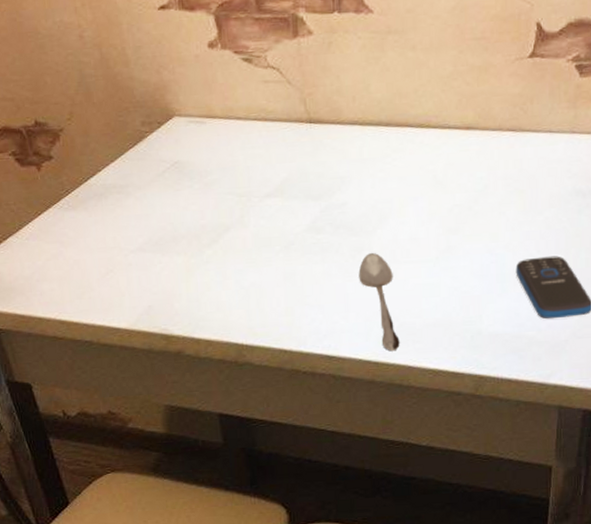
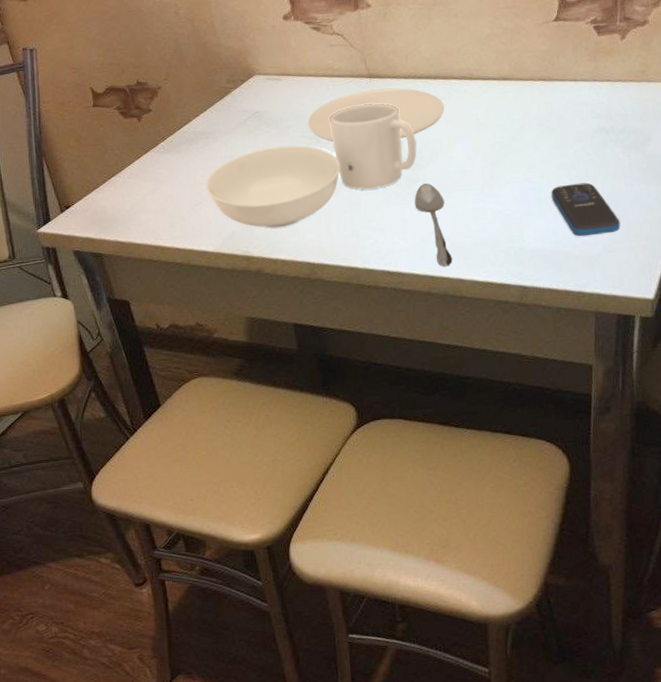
bowl: none [117,203,274,302] -> present [206,145,341,228]
plate: none [236,136,397,201] -> present [307,88,445,142]
mug: none [262,154,363,258] -> present [330,103,417,189]

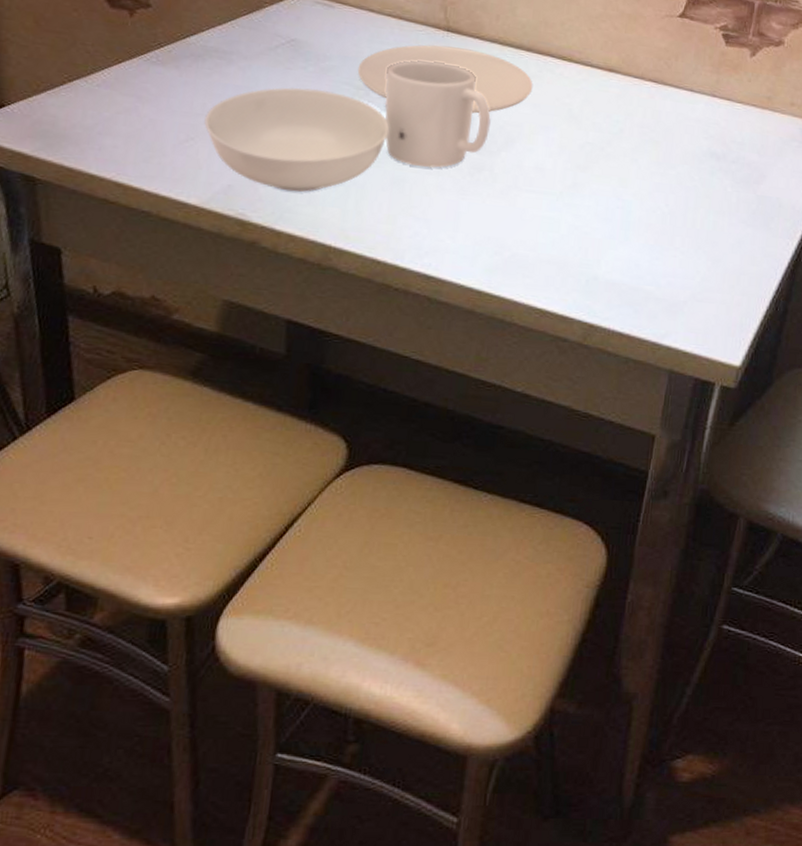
spoon: present [414,183,452,267] -> none [474,173,512,283]
mobile phone: present [551,182,621,237] -> none [641,210,716,279]

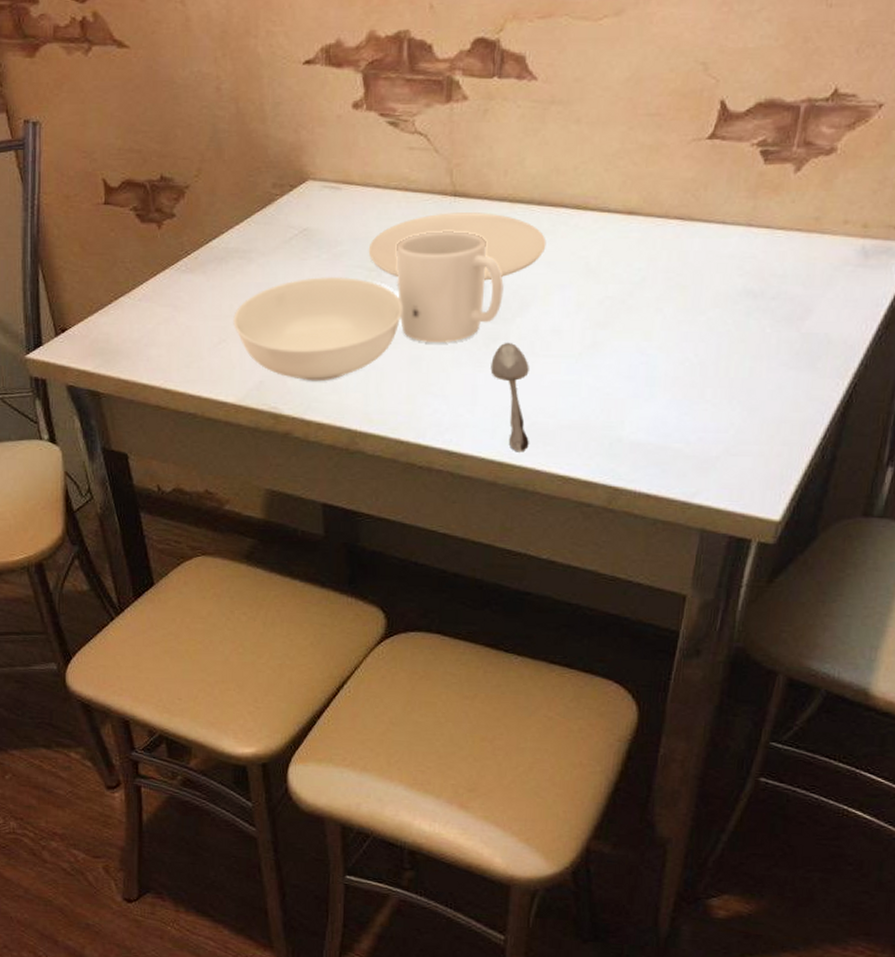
spoon: none [474,173,512,283] -> present [490,342,529,453]

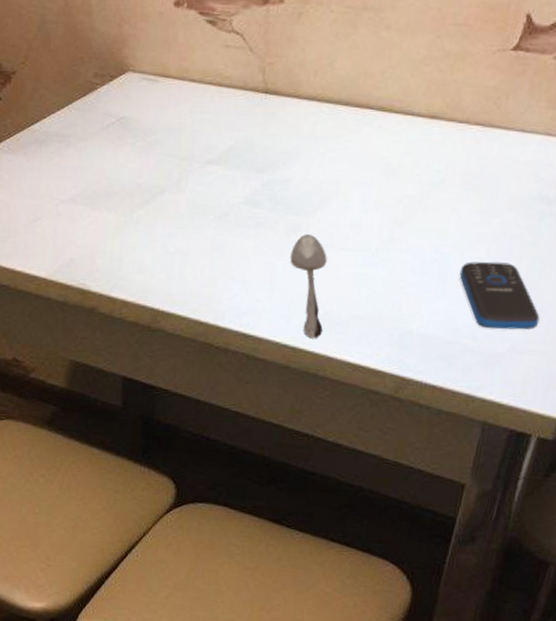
bowl: present [233,276,404,382] -> none [49,163,211,262]
plate: present [368,213,547,281] -> none [180,108,351,175]
mug: present [396,231,504,344] -> none [205,125,307,232]
mobile phone: none [667,361,753,432] -> present [459,261,540,330]

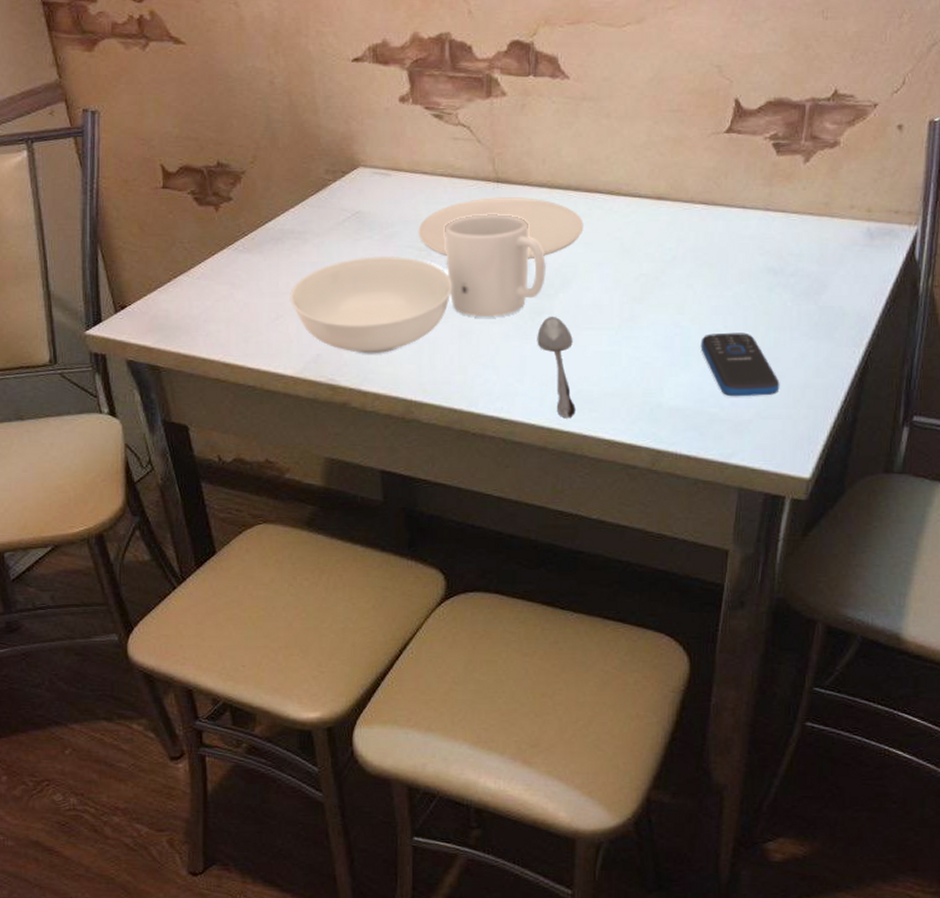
bowl: none [49,163,211,262] -> present [290,255,453,354]
plate: none [180,108,351,175] -> present [418,197,584,260]
mug: none [205,125,307,232] -> present [445,214,546,318]

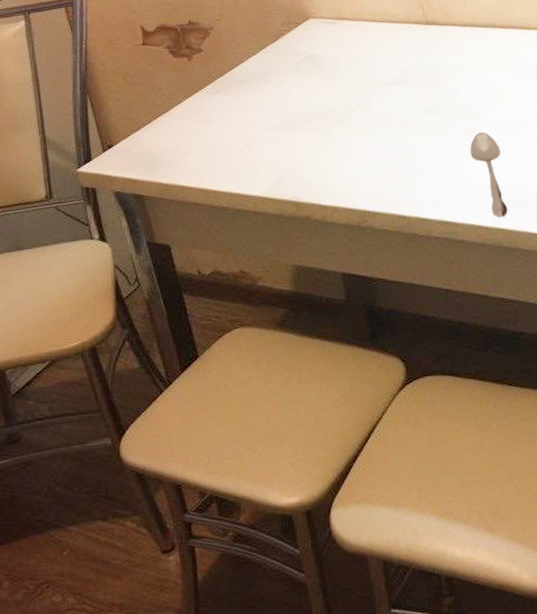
bowl: present [290,255,453,354] -> none [256,89,395,174]
plate: present [418,197,584,260] -> none [363,35,502,88]
mug: present [445,214,546,318] -> none [385,50,473,136]

